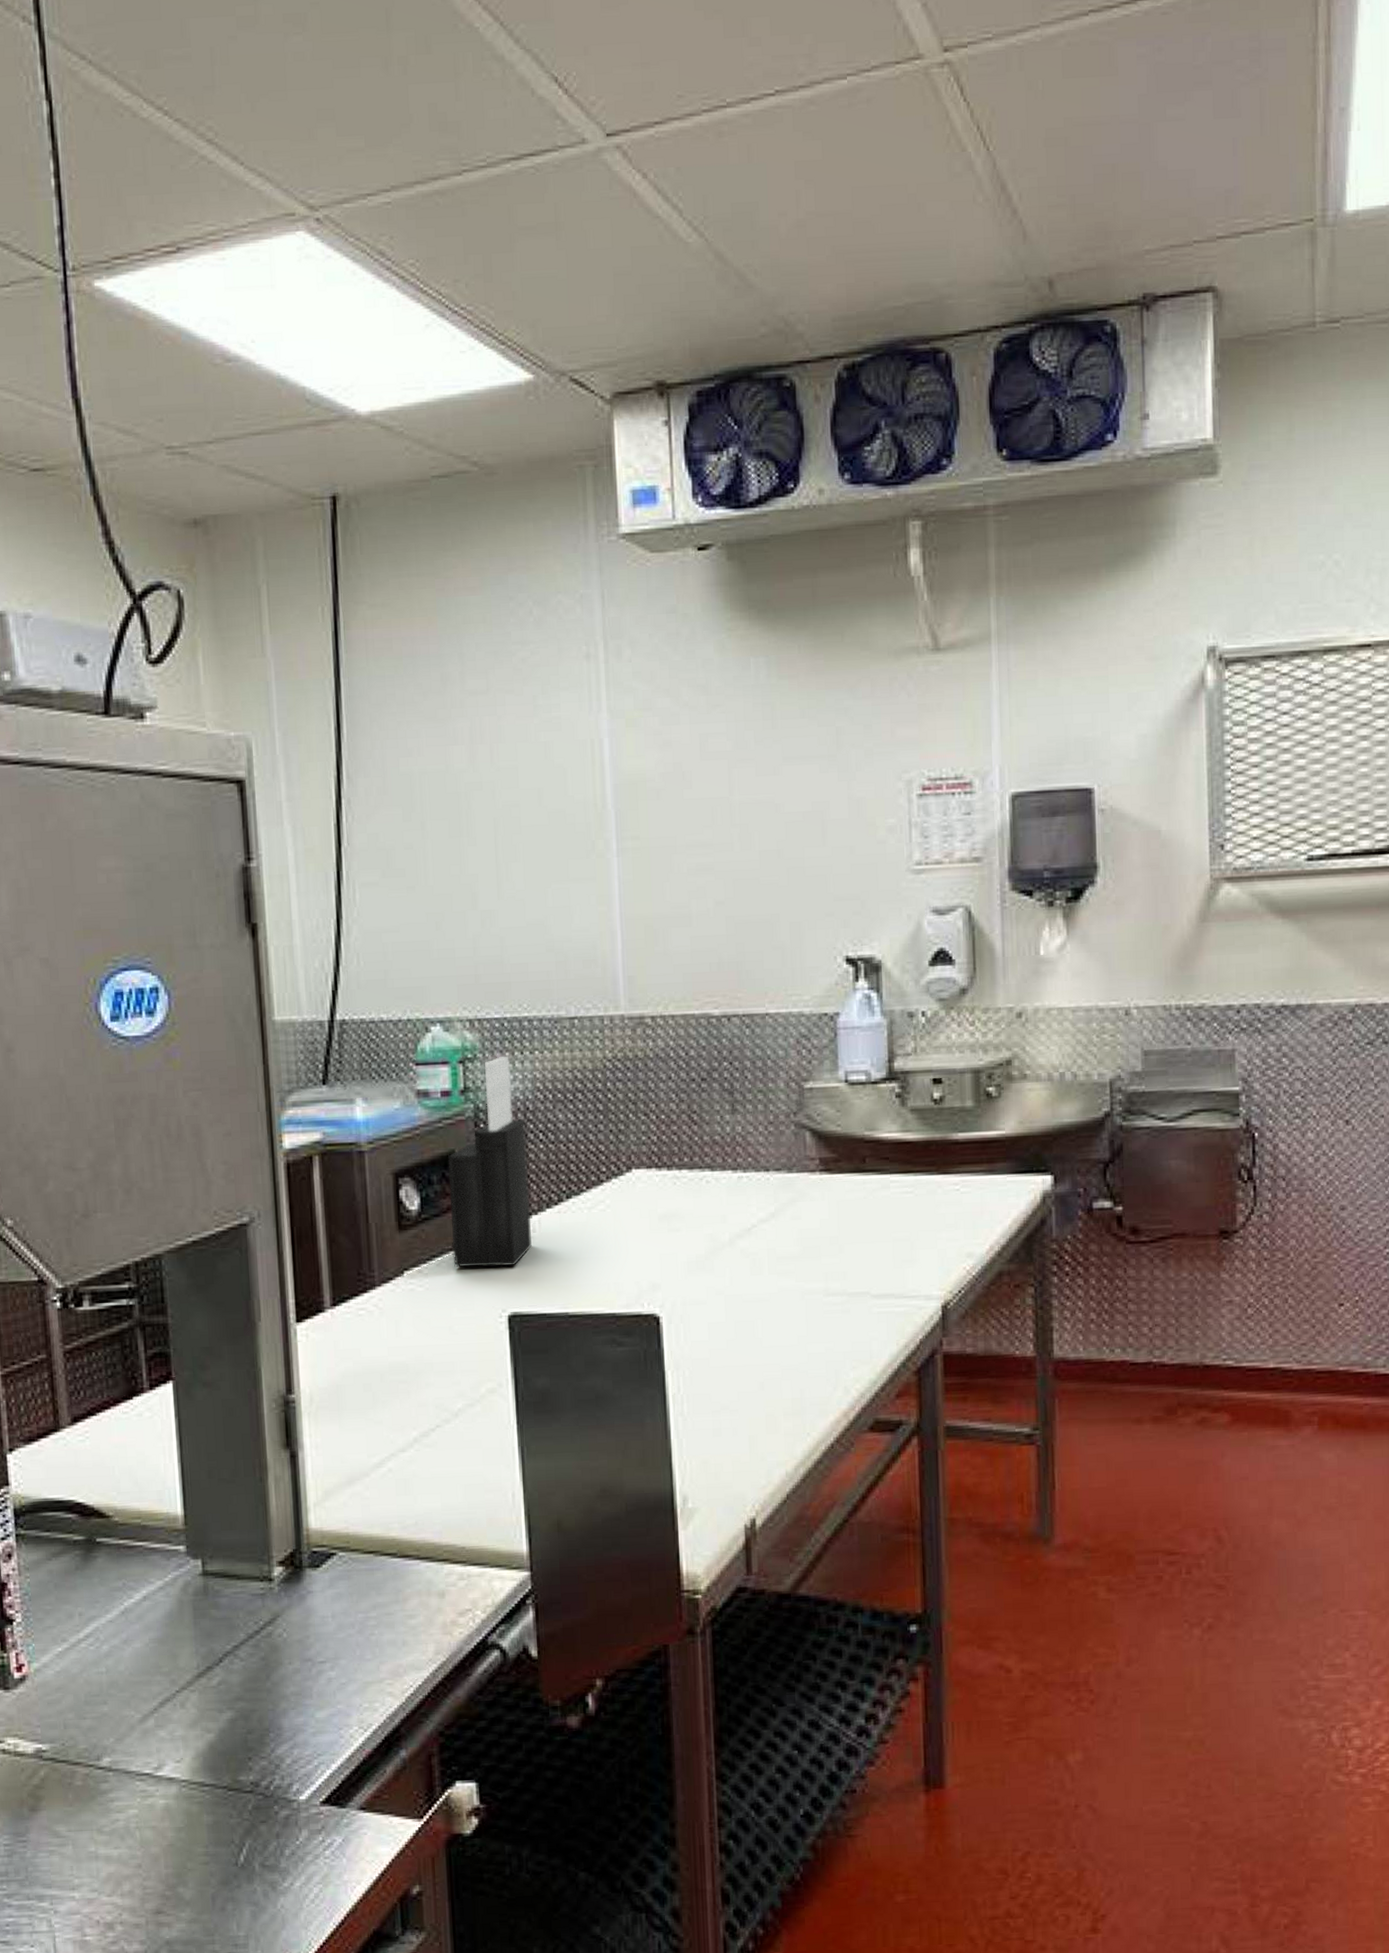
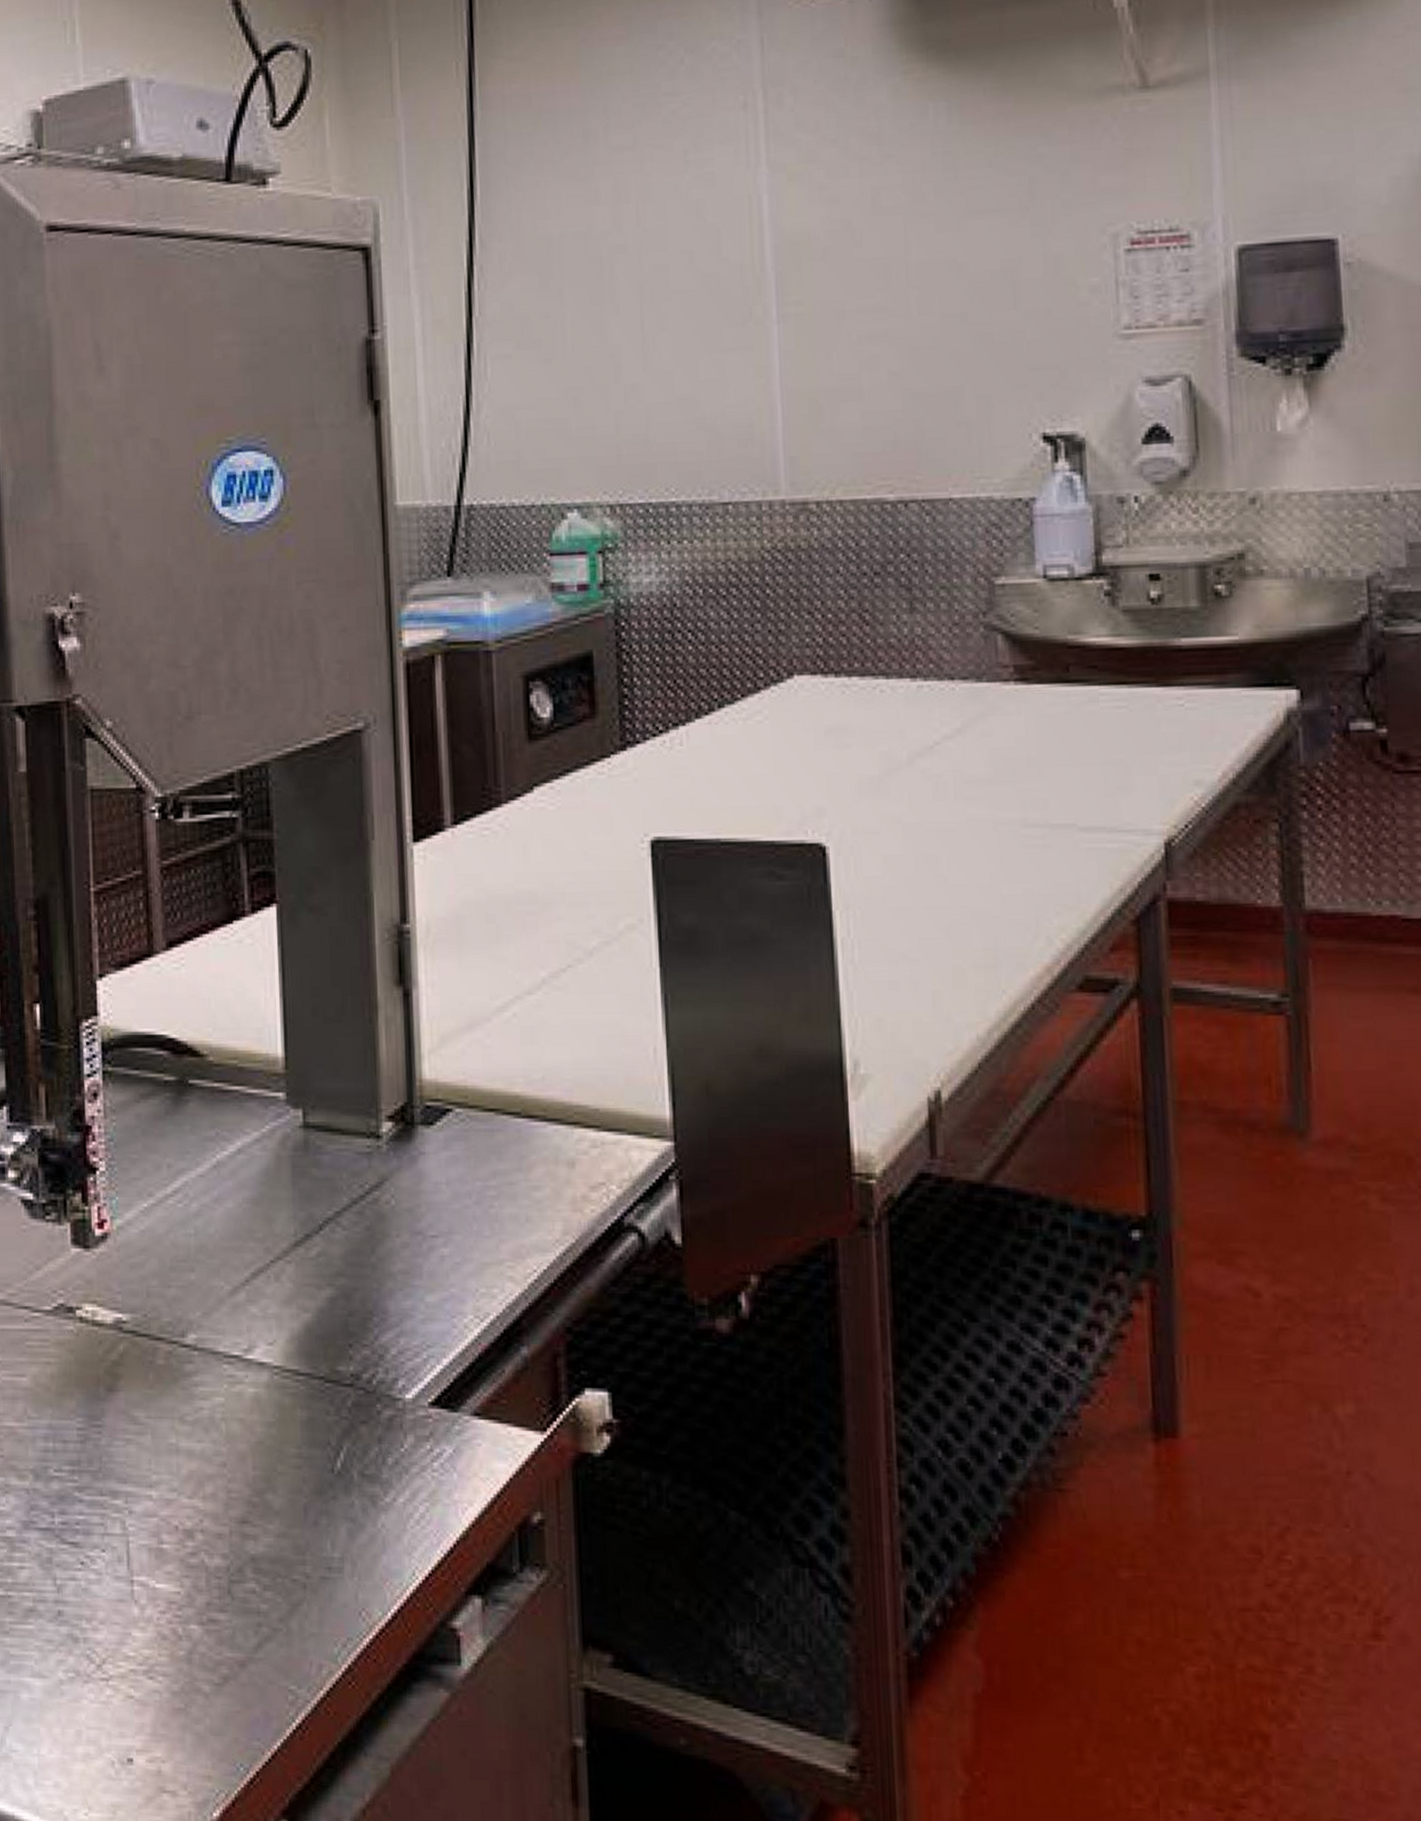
knife block: present [447,1056,532,1268] -> none [584,545,678,784]

